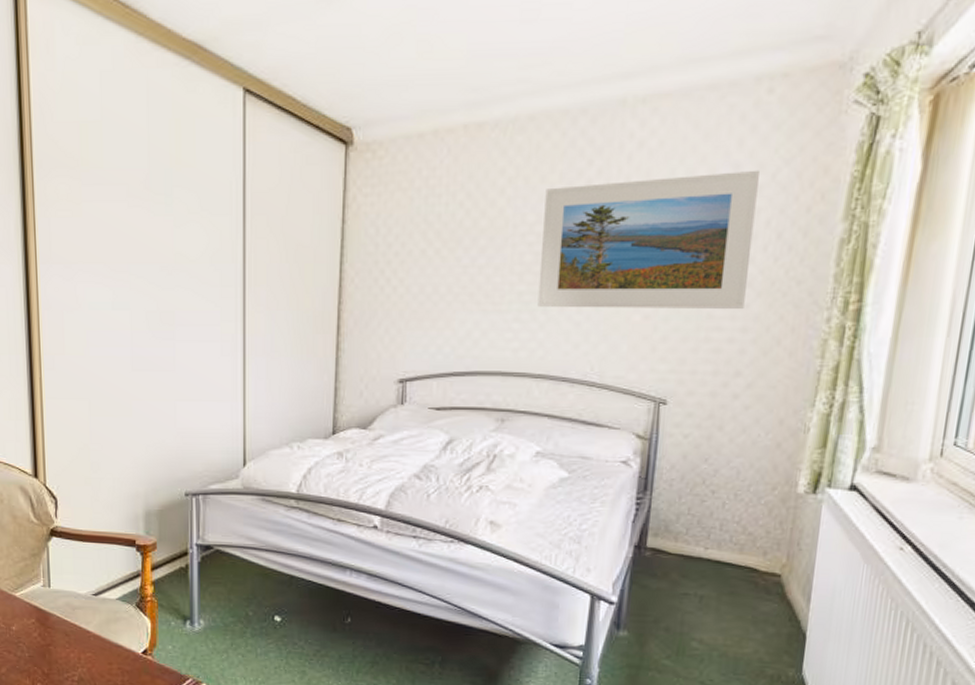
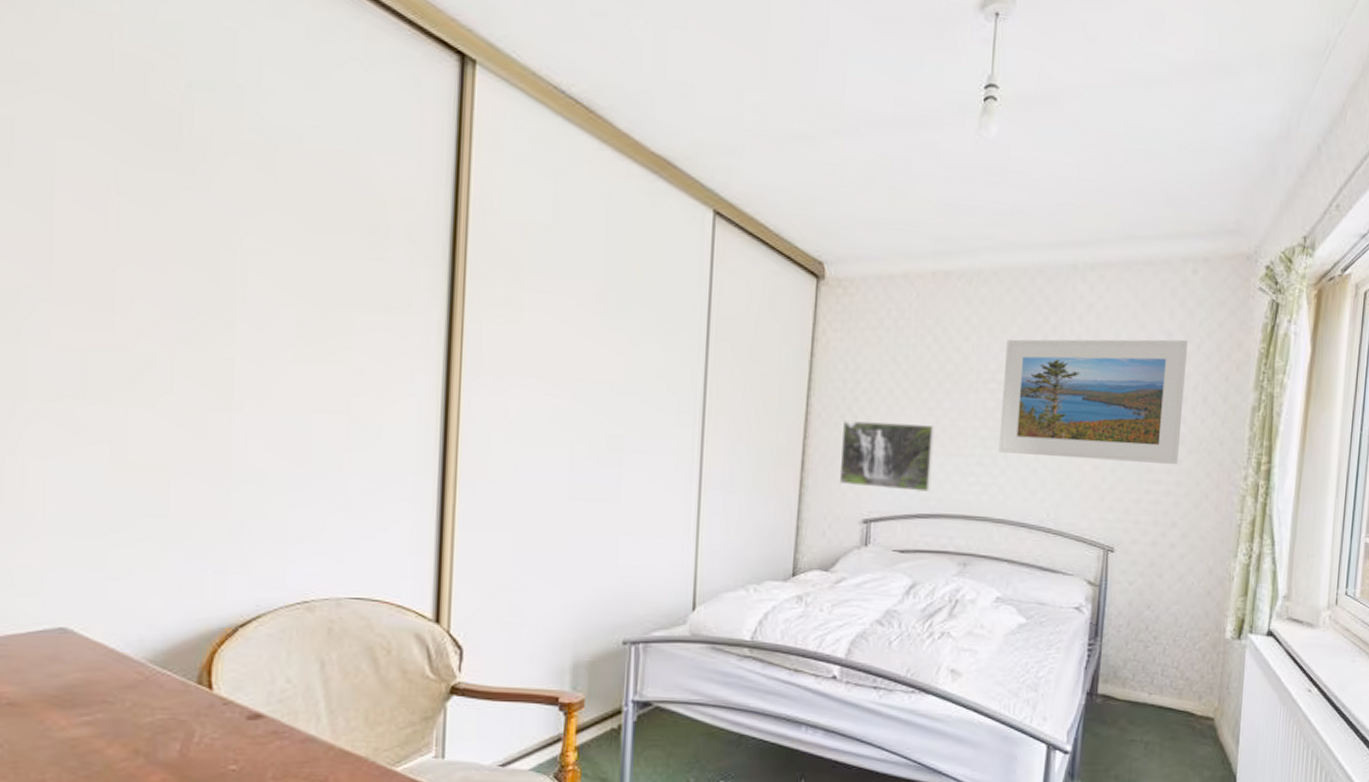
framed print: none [374,282,469,350] -> present [839,420,935,492]

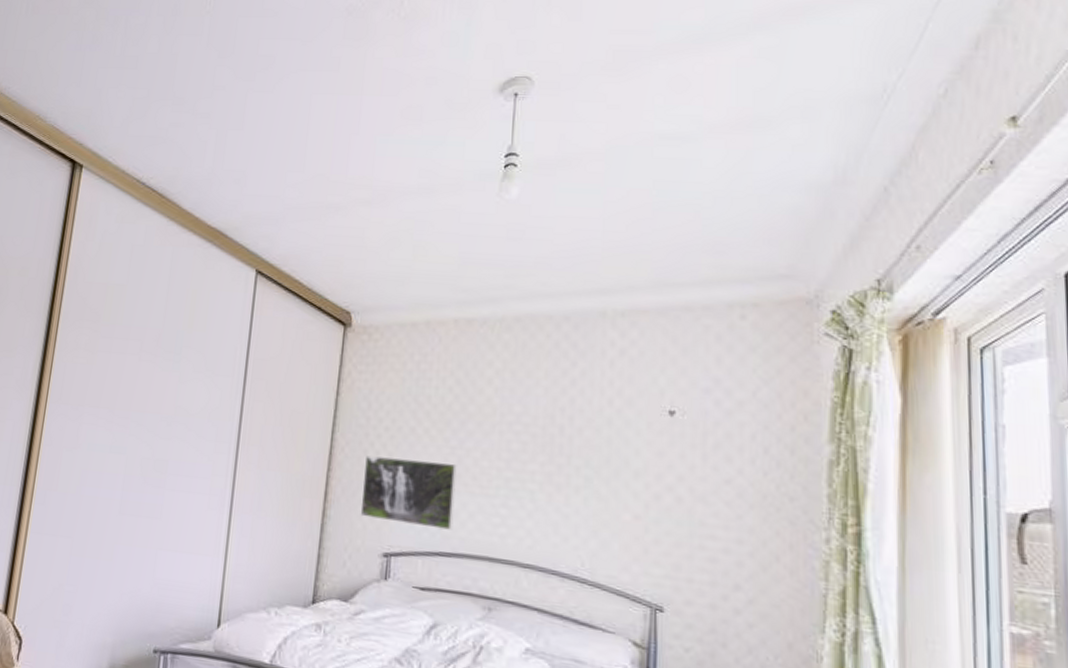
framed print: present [998,339,1188,464] -> none [525,383,739,520]

